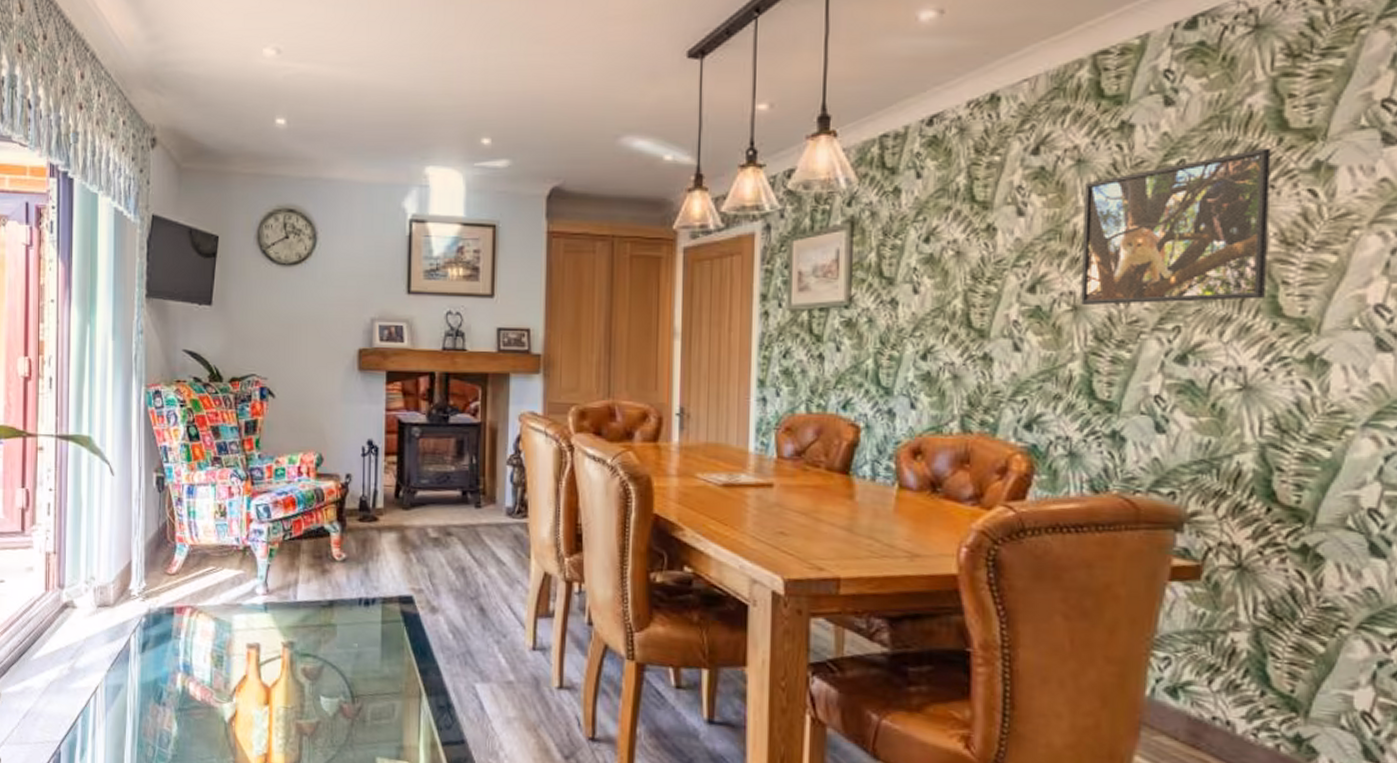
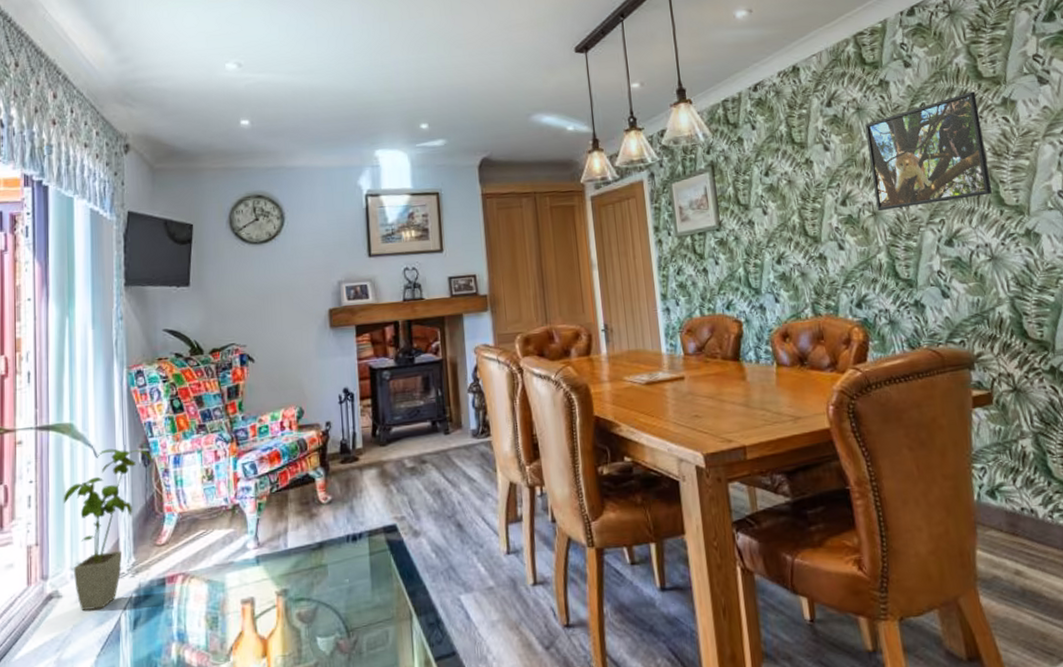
house plant: none [80,468,167,627] -> present [63,448,153,611]

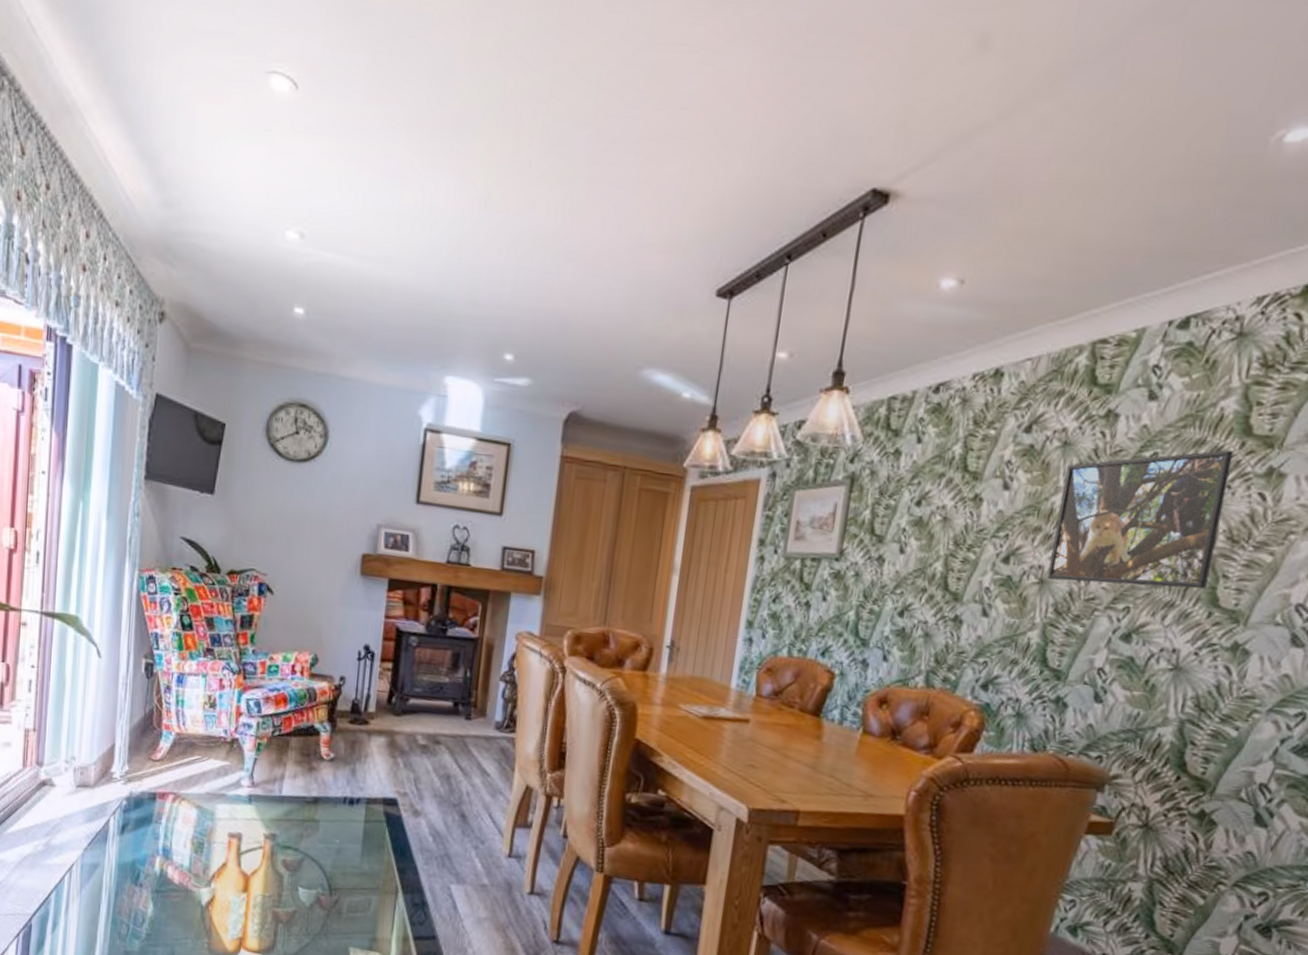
house plant: present [63,448,153,611] -> none [63,651,156,807]

